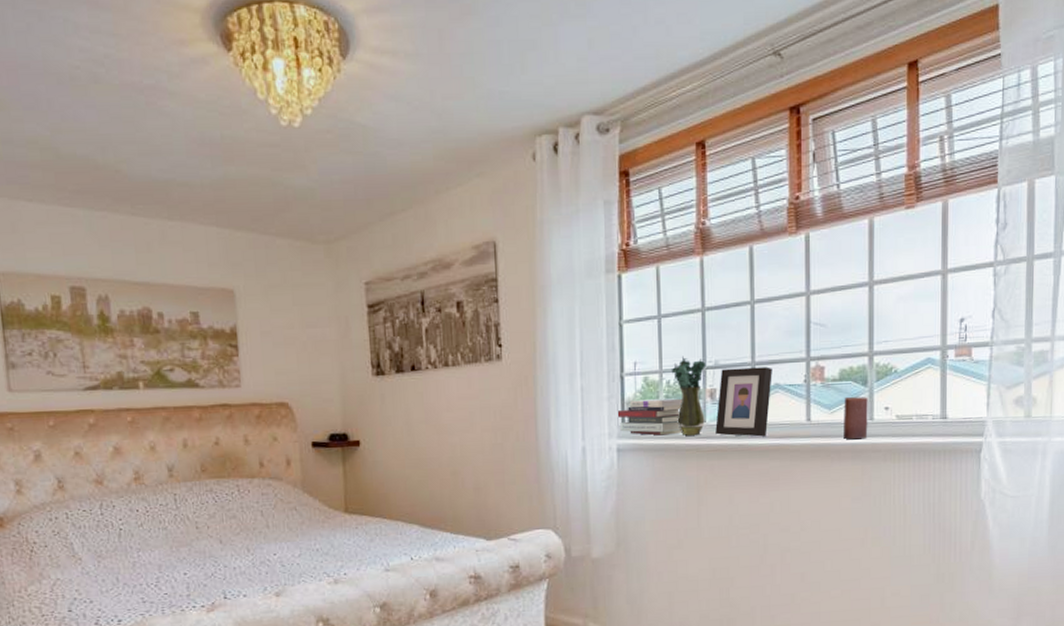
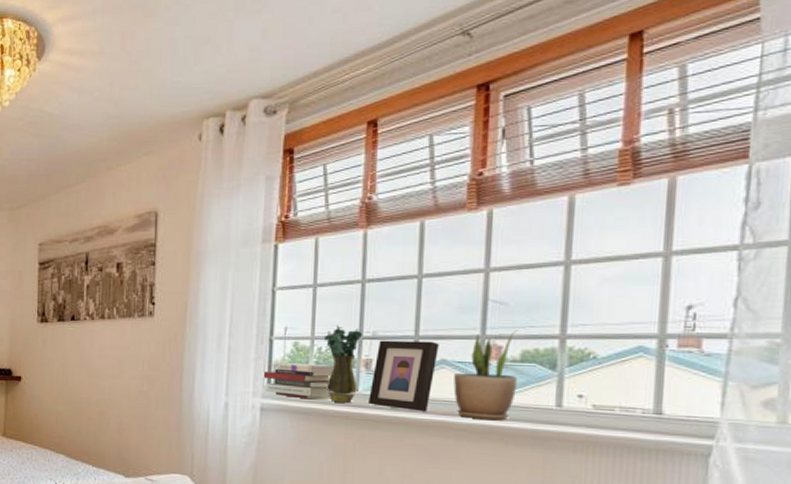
potted plant: none [787,350,837,439] -> present [453,330,518,421]
candle: present [844,397,868,440] -> none [522,380,556,426]

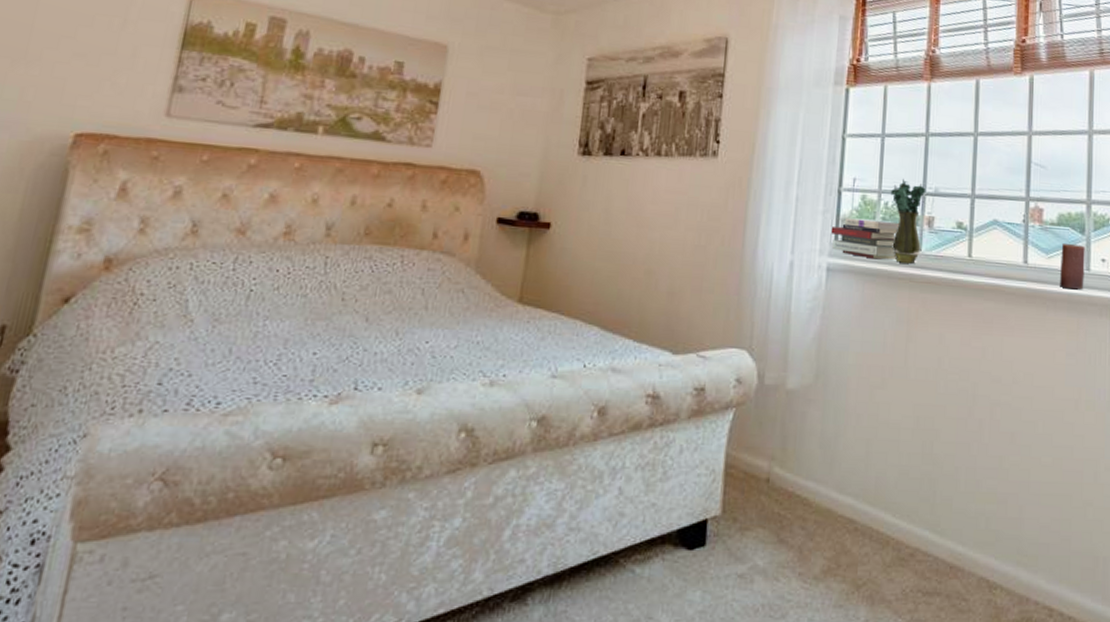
picture frame: present [368,340,439,412] -> none [930,197,992,274]
potted plant: present [453,330,518,421] -> none [1004,193,1055,284]
candle: none [522,380,556,426] -> present [1060,244,1085,290]

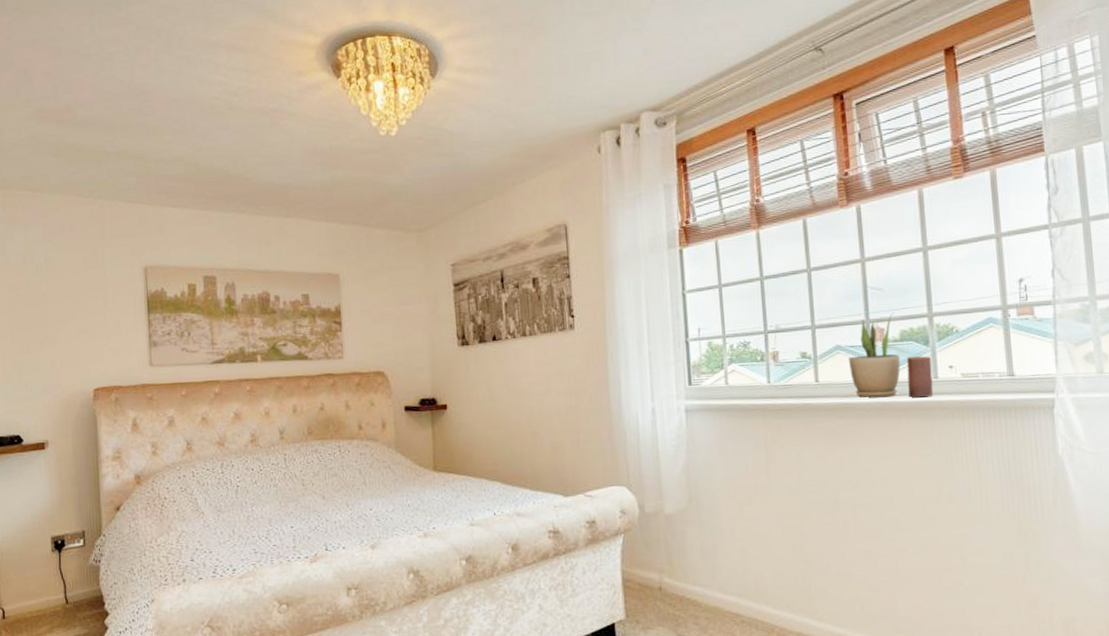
books: present [832,218,899,260] -> none [685,361,748,397]
vase: present [891,178,926,264] -> none [734,321,769,396]
potted plant: none [1004,193,1055,284] -> present [849,312,901,398]

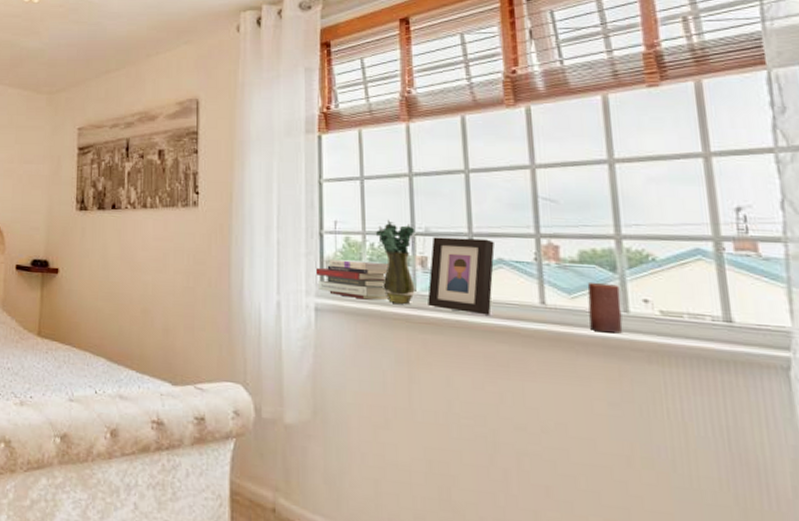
books: none [685,361,748,397] -> present [317,259,389,300]
vase: none [734,321,769,396] -> present [376,219,416,304]
picture frame: none [779,329,833,397] -> present [427,237,495,315]
potted plant: present [849,312,901,398] -> none [514,229,580,327]

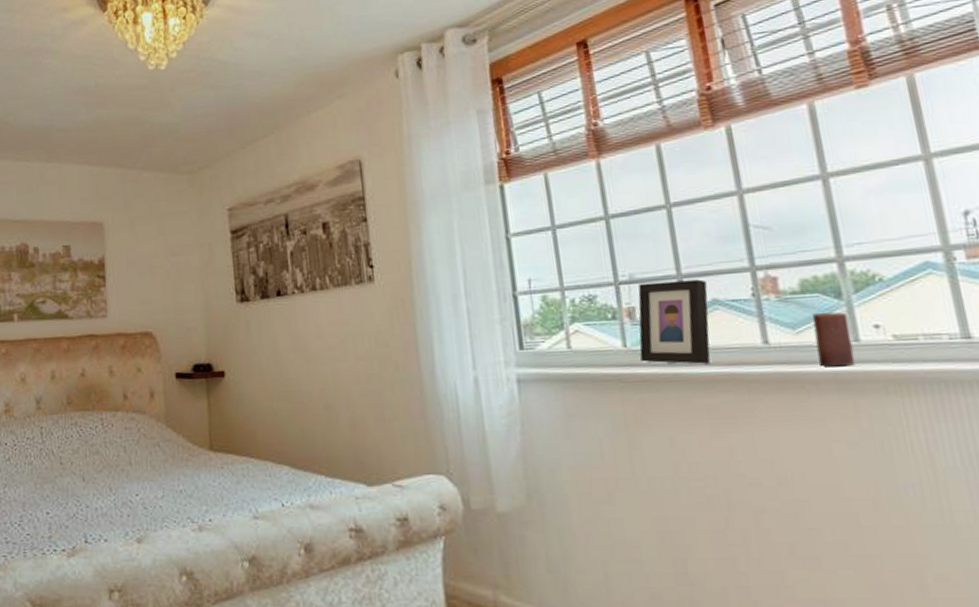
books: present [317,259,389,300] -> none [514,319,598,364]
vase: present [376,219,416,304] -> none [576,270,626,363]

